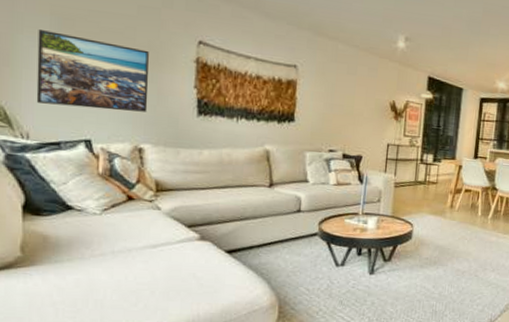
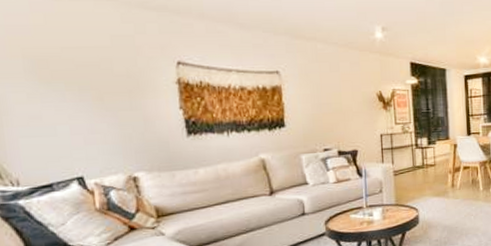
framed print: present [36,28,149,112] -> none [12,73,136,148]

